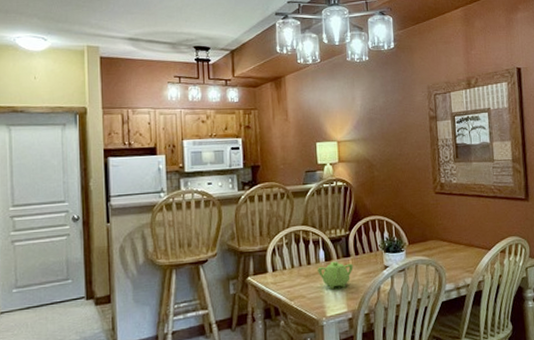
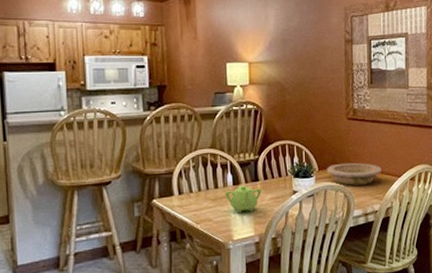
bowl: none [417,236,471,259] -> present [327,162,381,186]

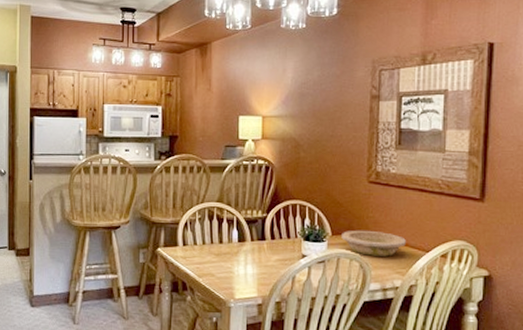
teapot: present [225,185,262,213] -> none [229,243,268,272]

